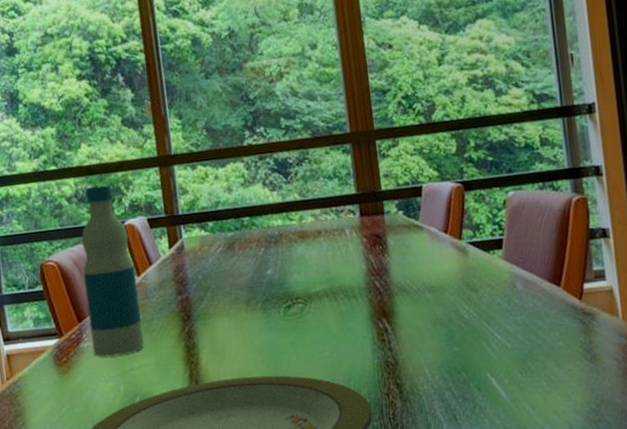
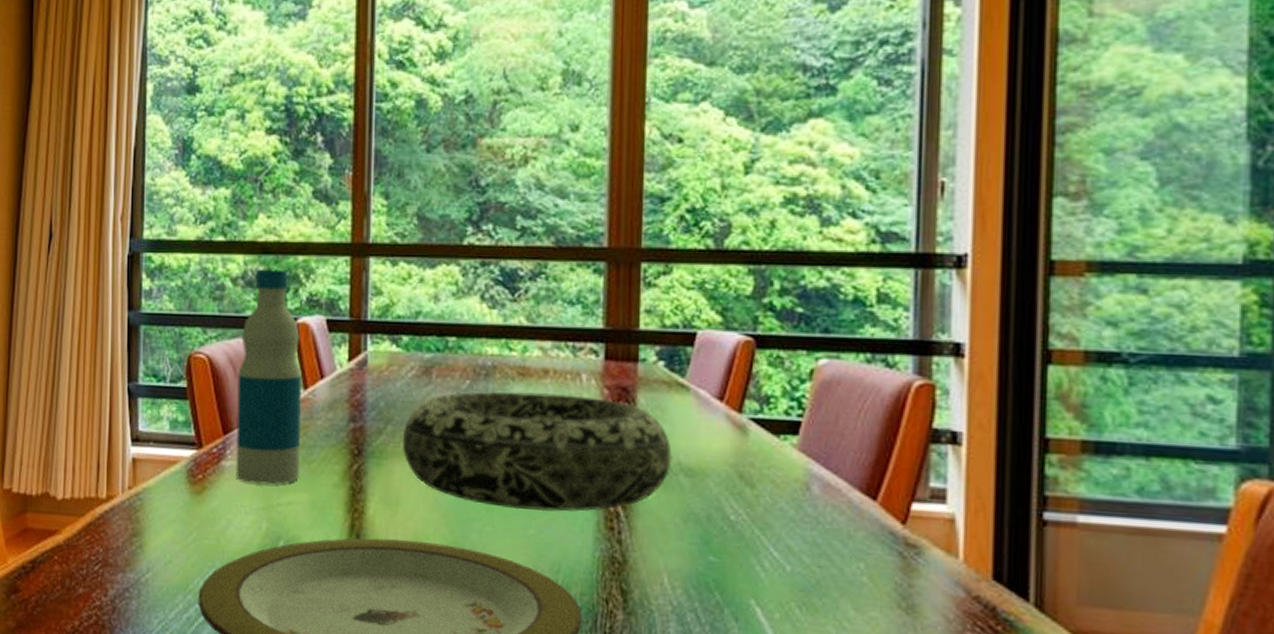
decorative bowl: none [219,245,419,341] -> present [402,391,672,512]

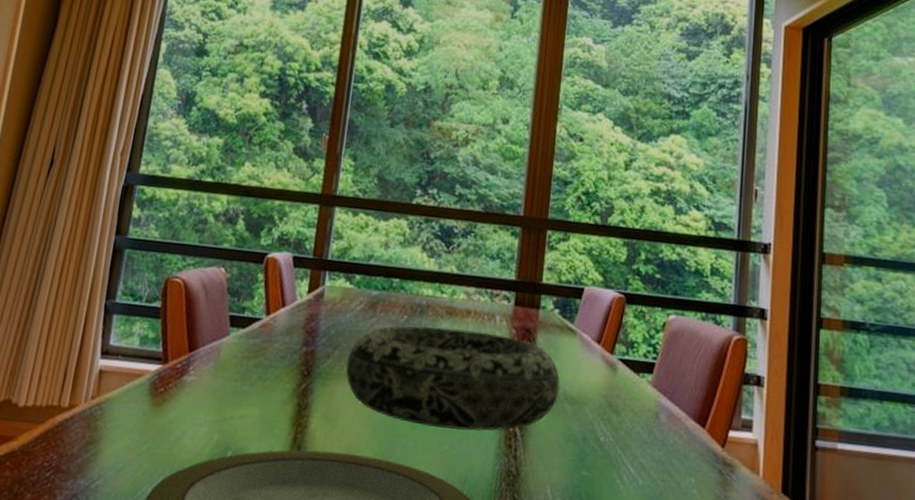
bottle: present [236,269,301,485] -> none [195,208,268,400]

